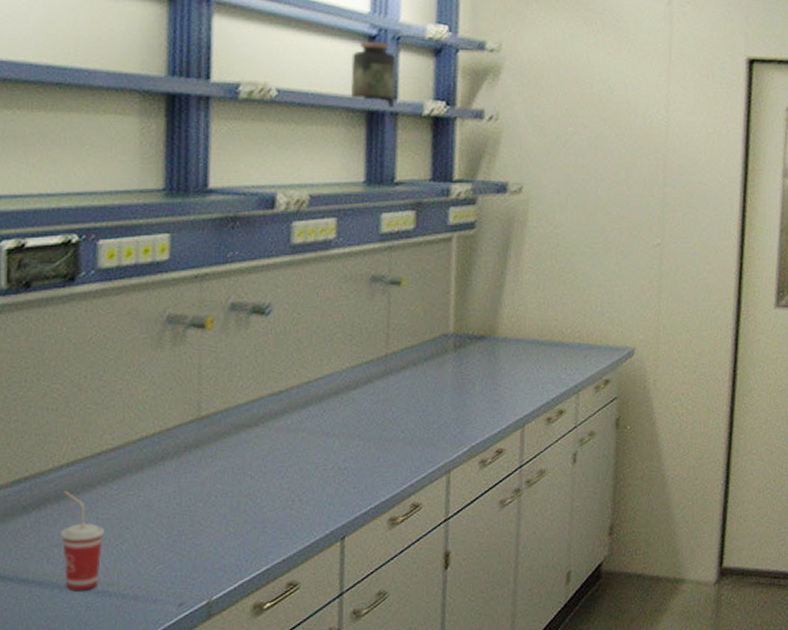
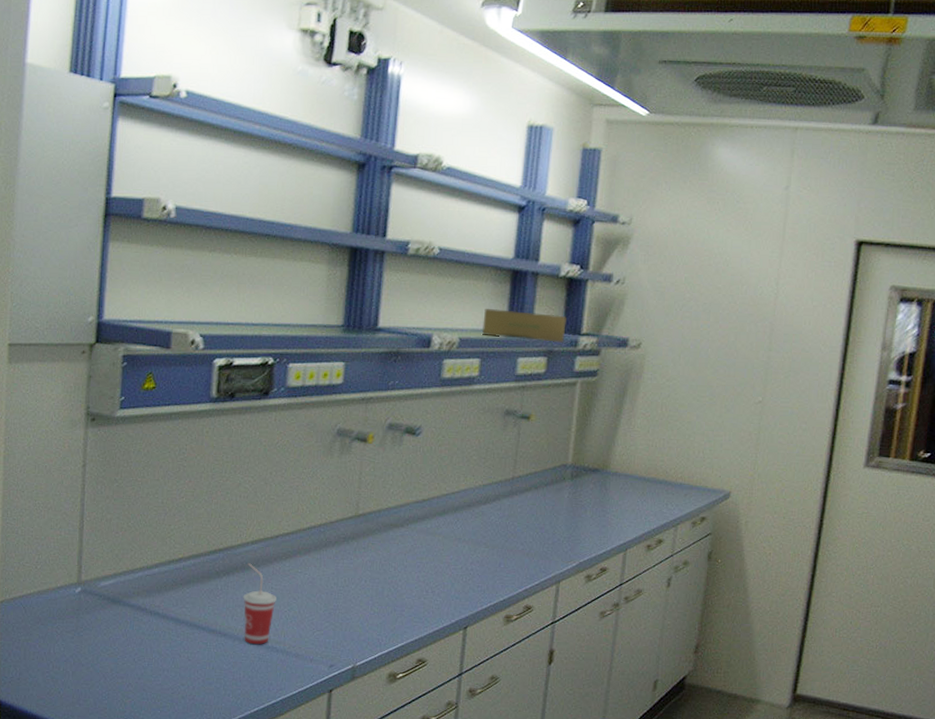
box: none [335,158,435,193] -> present [481,309,566,343]
jar: present [350,41,396,108] -> none [499,210,540,268]

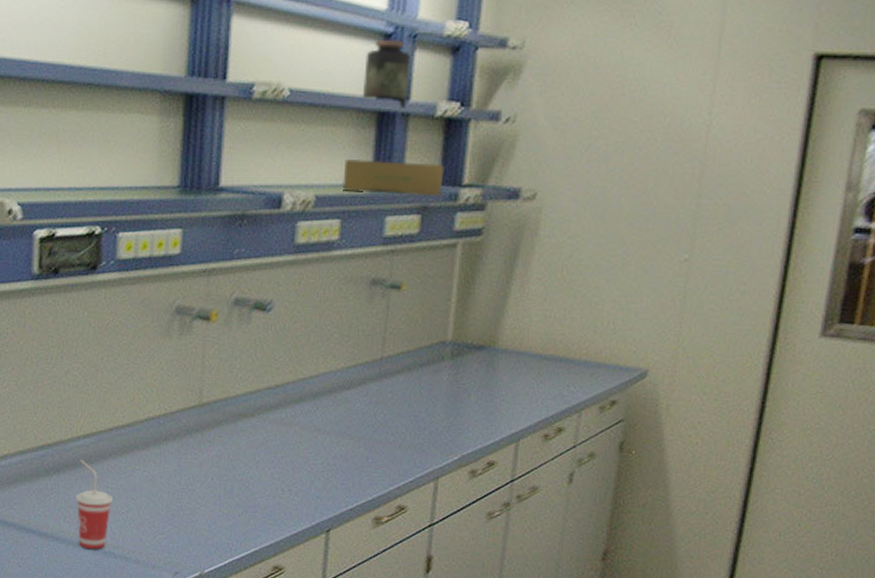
jar: none [499,210,540,268] -> present [362,39,410,108]

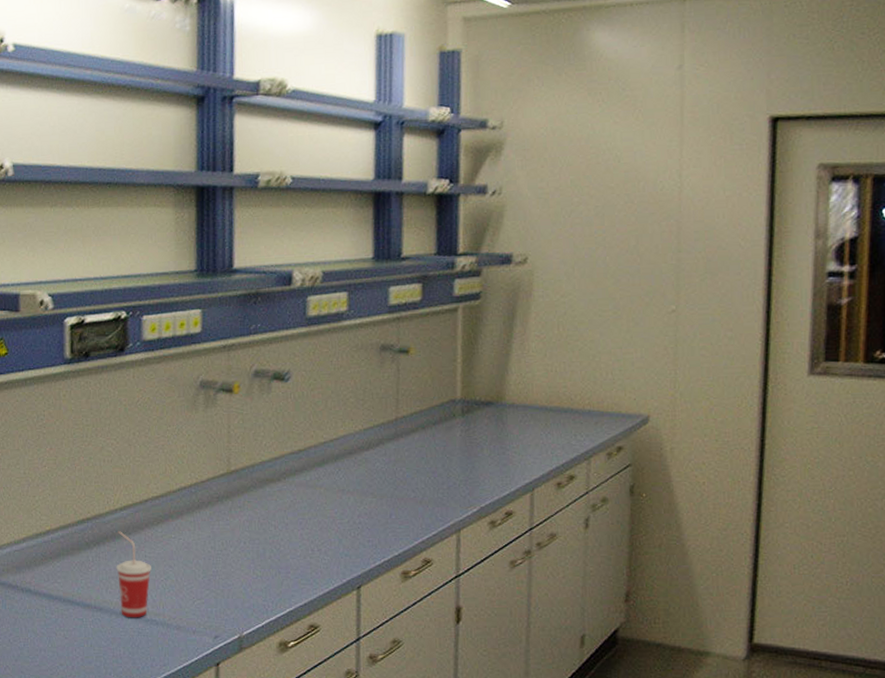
box: present [341,160,444,197] -> none [346,235,440,267]
jar: present [362,39,410,108] -> none [358,126,400,188]

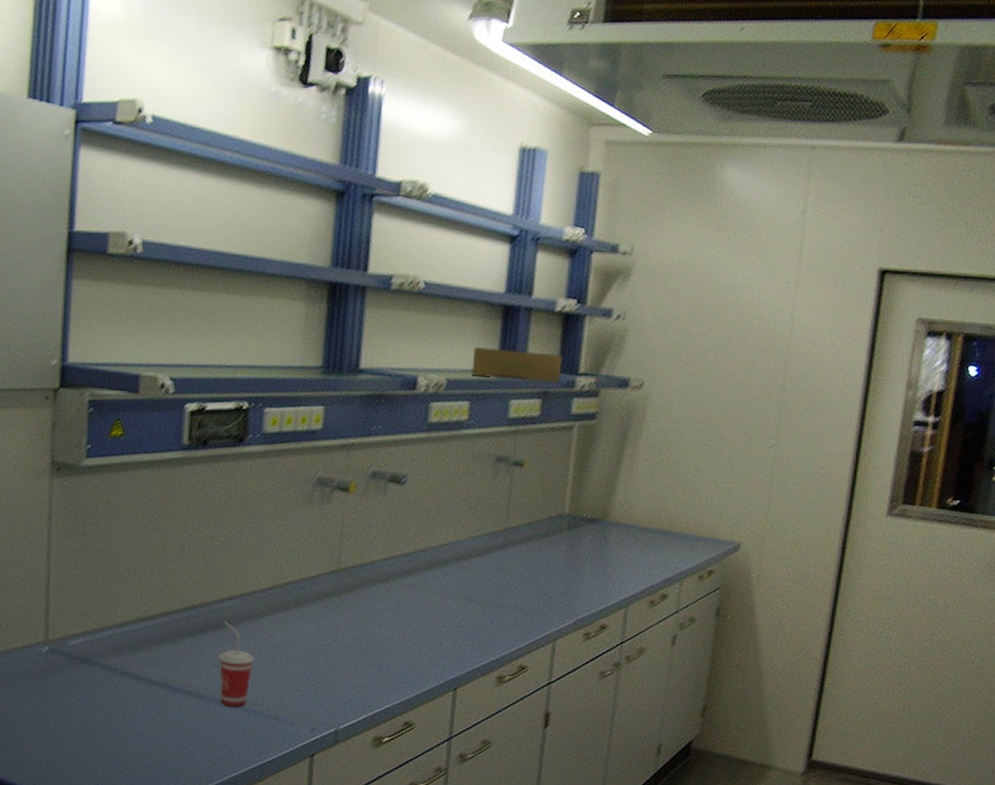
box: none [346,235,440,267] -> present [471,347,563,383]

